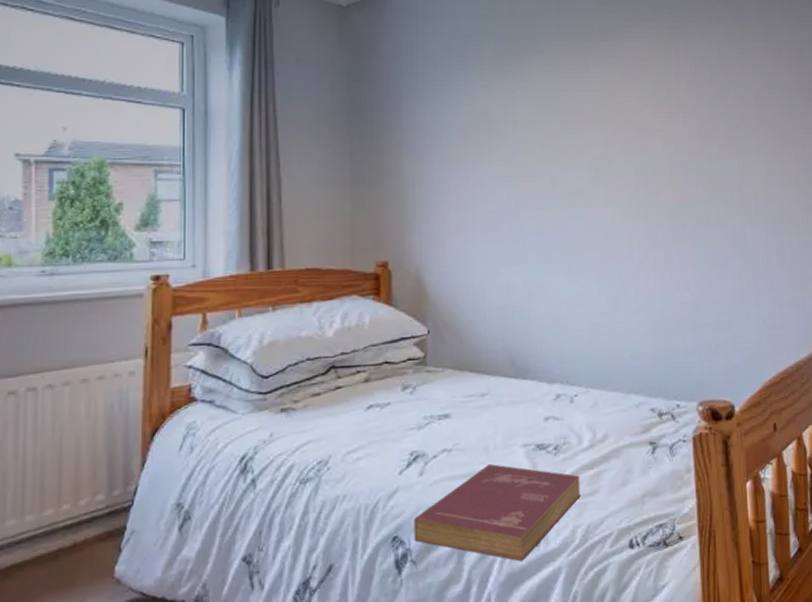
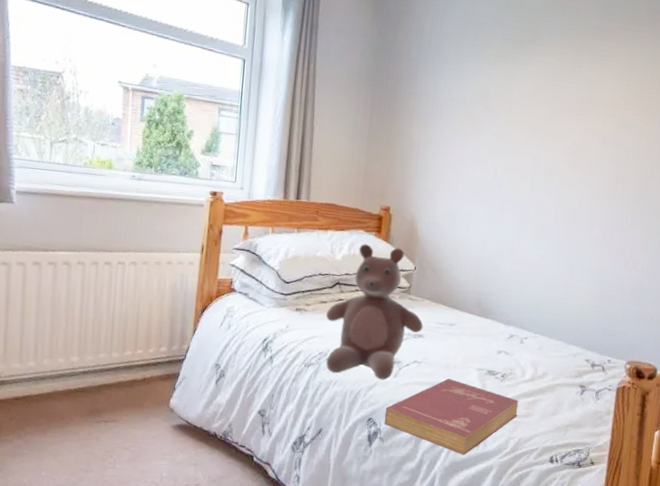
teddy bear: none [322,310,448,486] -> present [326,244,423,380]

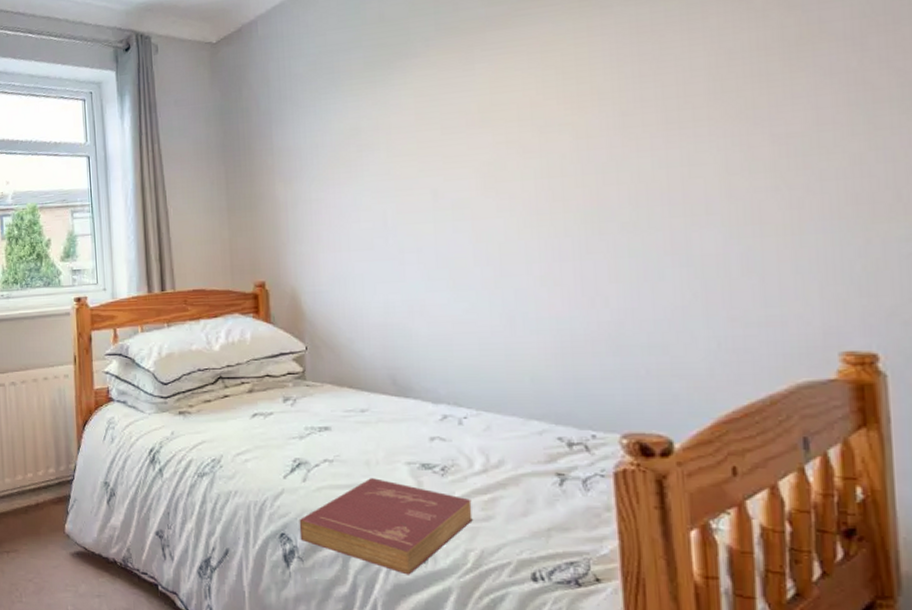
teddy bear: present [326,244,423,380] -> none [212,327,328,486]

